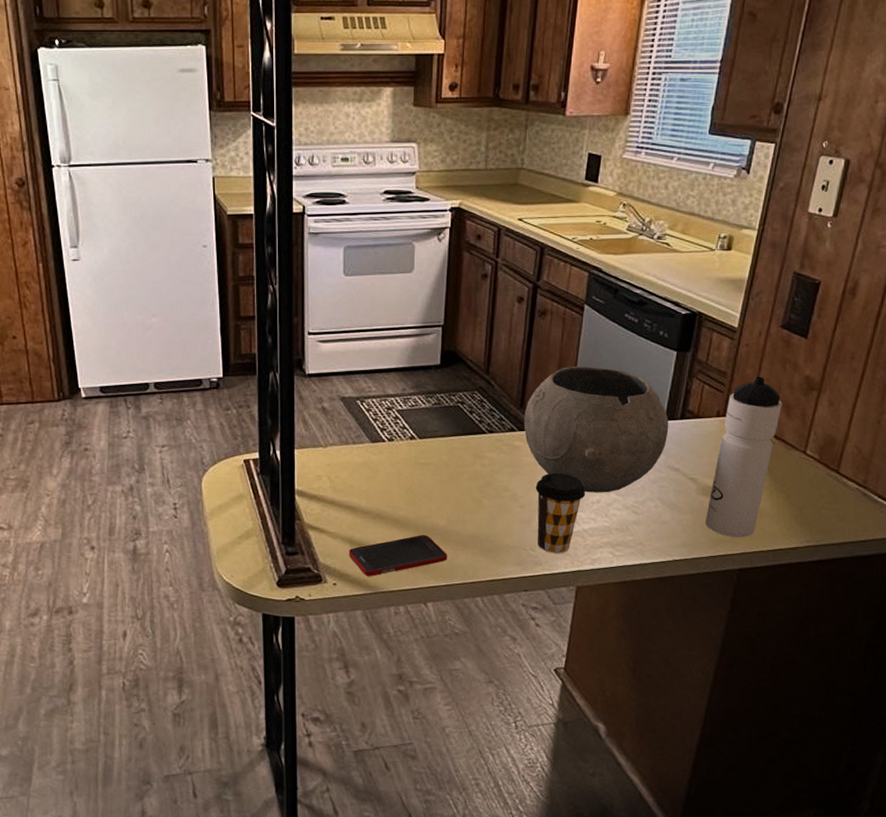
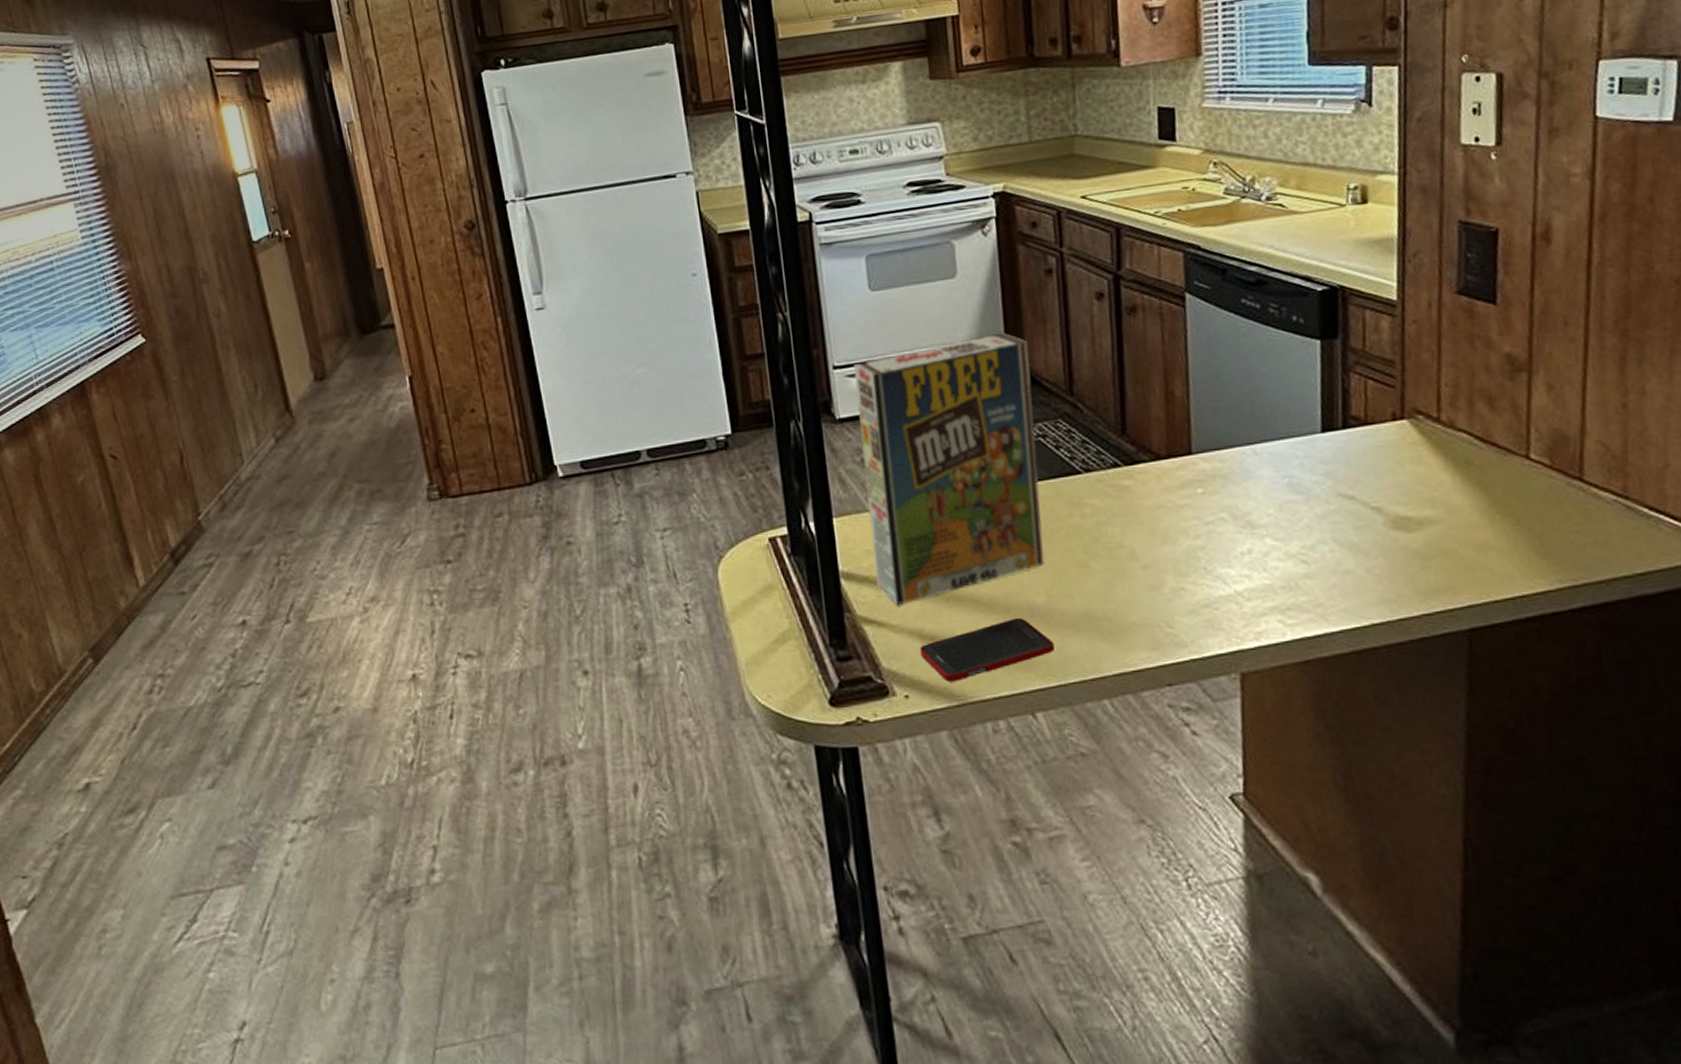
cereal box: none [322,321,461,518] -> present [854,333,1044,605]
bowl: present [523,367,669,493] -> none [1129,370,1330,541]
coffee cup: present [535,472,586,553] -> none [1159,516,1231,629]
water bottle: present [705,376,783,538] -> none [1404,360,1482,585]

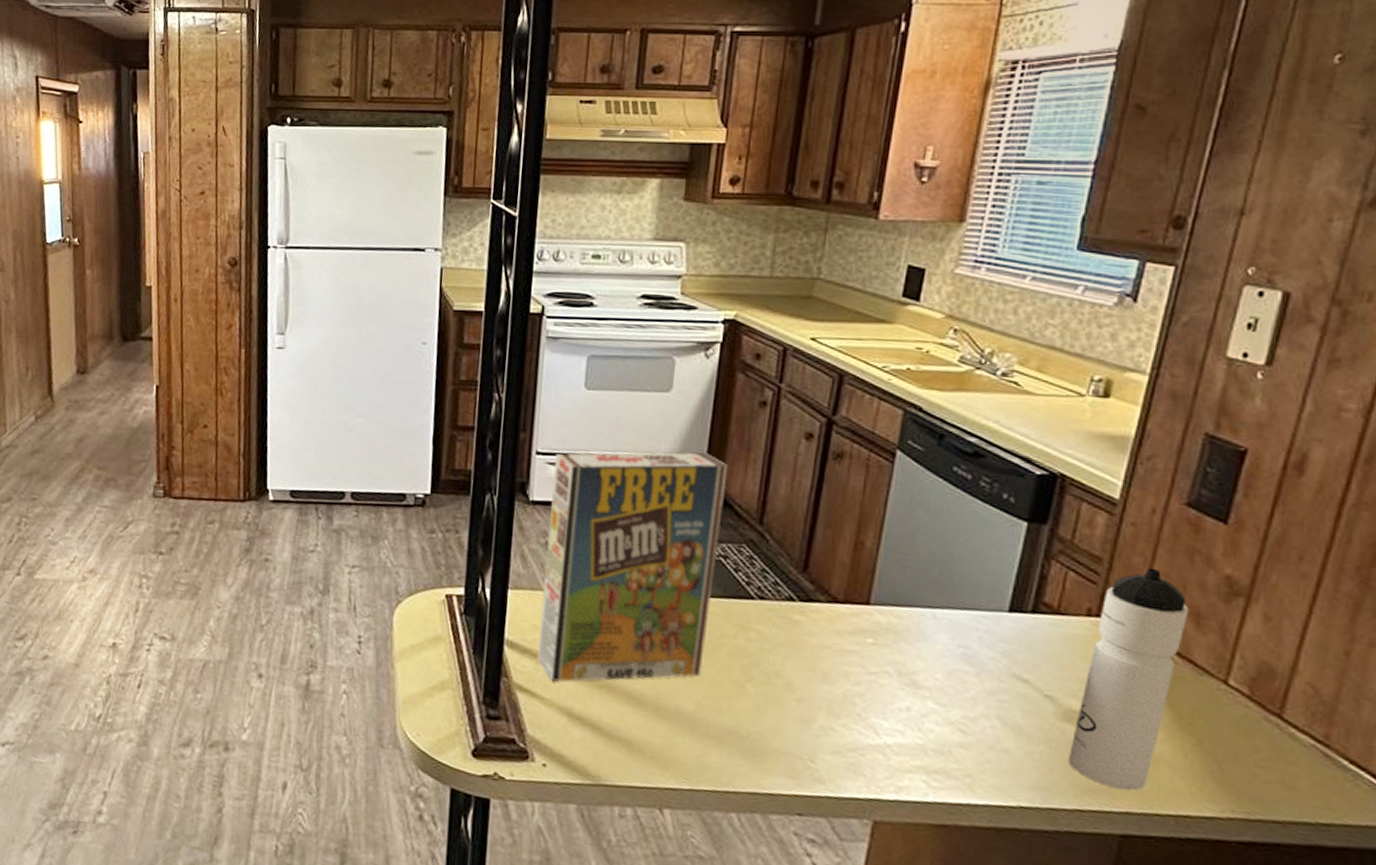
cell phone: present [919,618,1055,682] -> none [564,718,694,763]
water bottle: none [1404,360,1482,585] -> present [1068,567,1189,791]

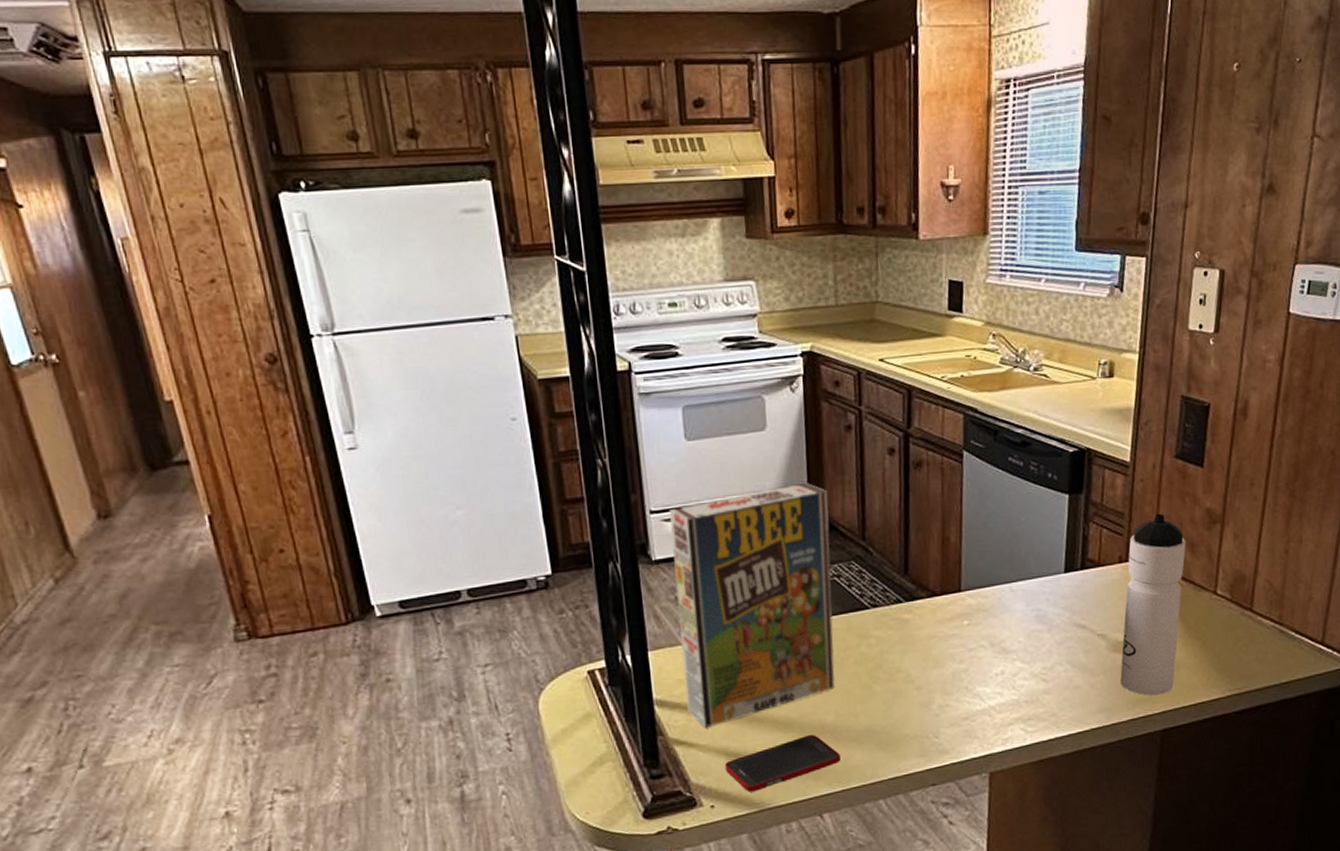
cell phone: none [564,718,694,763] -> present [724,735,841,792]

